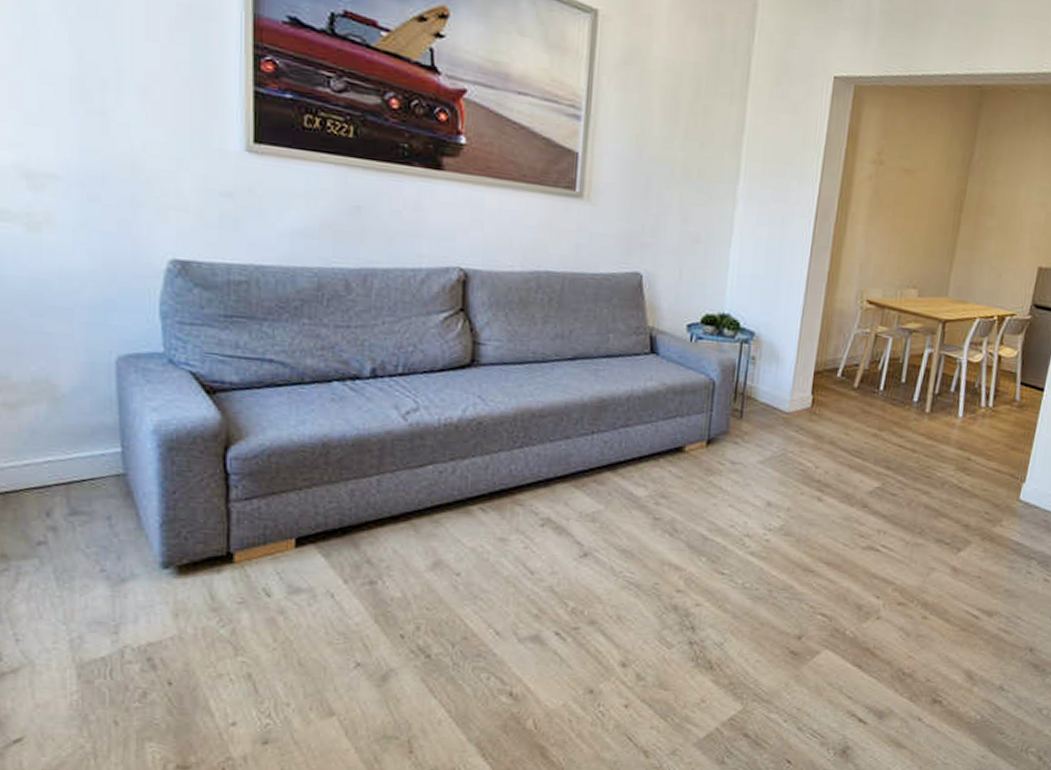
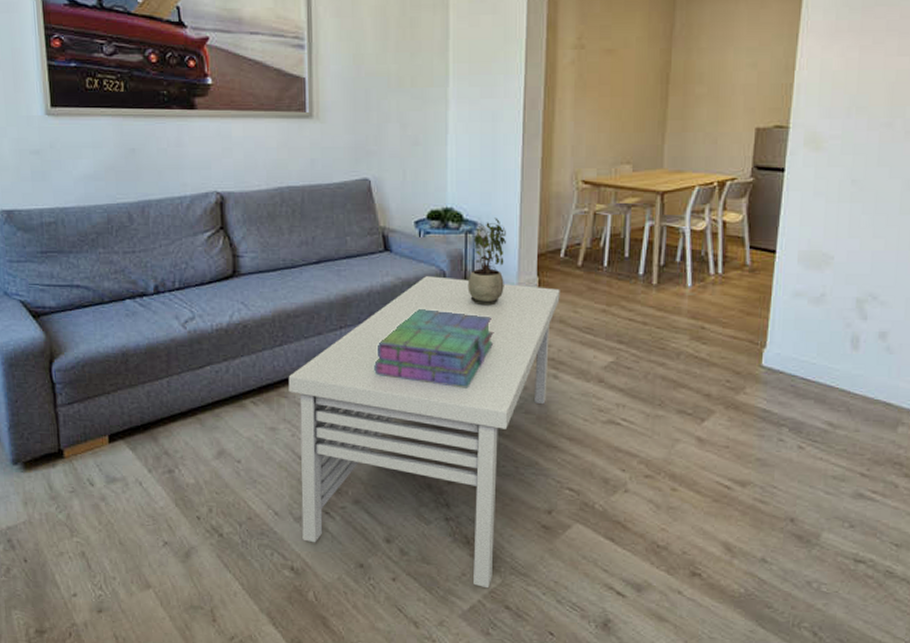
coffee table: none [525,384,833,716] -> present [288,276,560,589]
stack of books: none [626,419,761,507] -> present [374,309,494,389]
potted plant: none [737,329,784,422] -> present [467,218,506,306]

